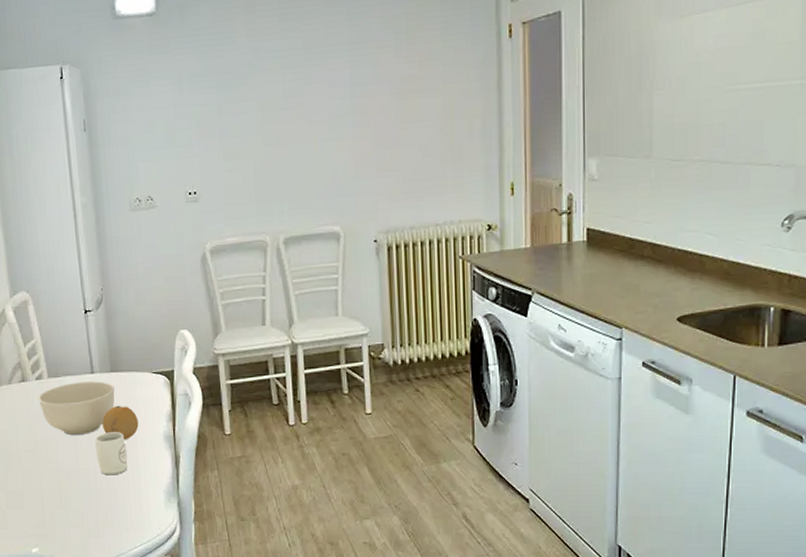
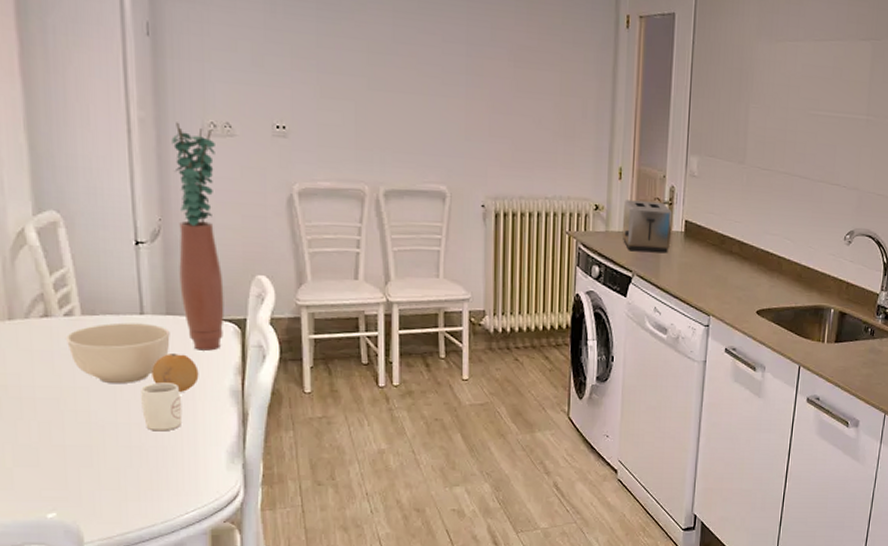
vase: none [107,202,156,402] -> present [171,122,224,351]
toaster: none [517,213,572,267] -> present [622,200,673,254]

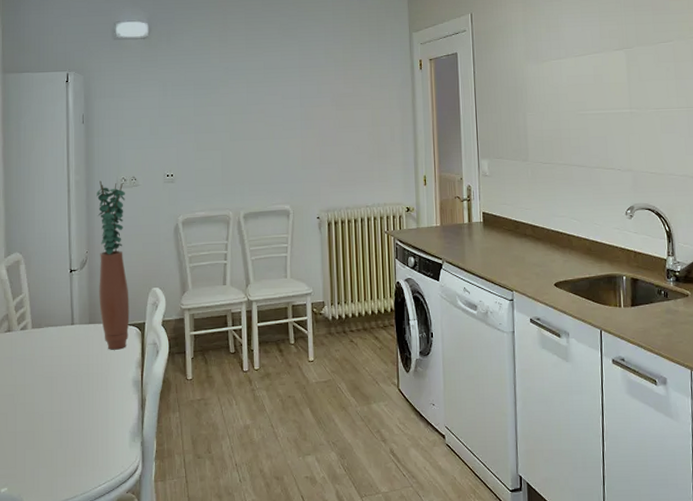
bowl: present [65,322,170,384] -> none [20,331,91,381]
mug: present [141,382,183,432] -> none [70,377,98,418]
fruit: present [152,352,199,392] -> none [78,353,111,384]
toaster: present [622,200,673,254] -> none [430,200,472,242]

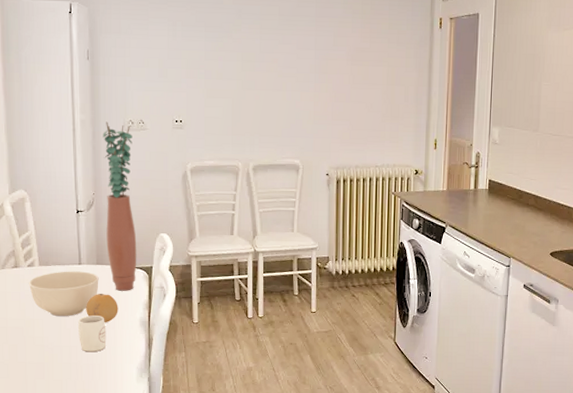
bowl: none [20,331,91,381] -> present [28,271,99,317]
mug: none [70,377,98,418] -> present [78,315,107,353]
fruit: none [78,353,111,384] -> present [86,293,118,322]

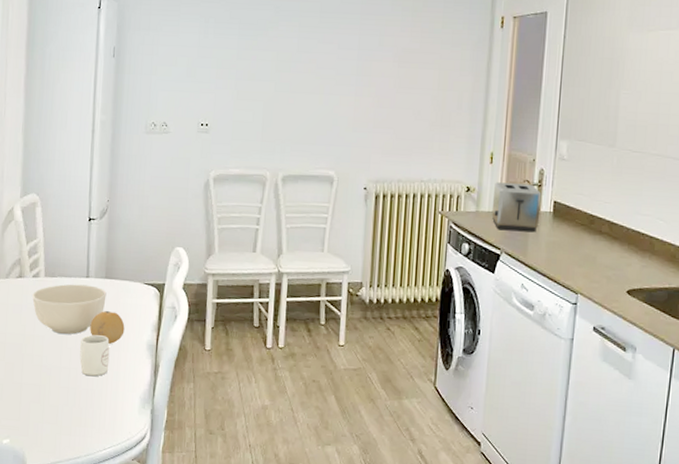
vase: present [103,121,137,291] -> none [117,123,154,310]
toaster: none [437,165,479,207] -> present [491,182,542,233]

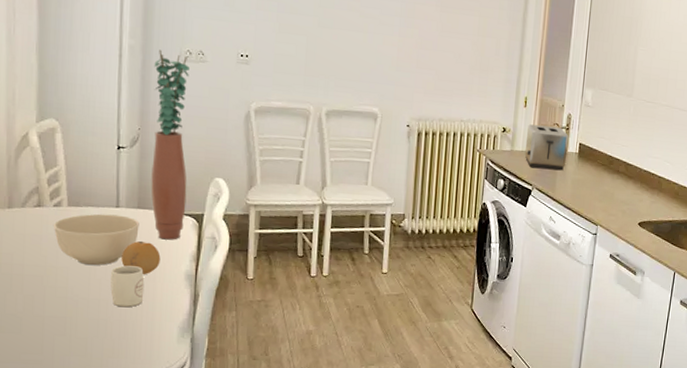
vase: none [117,123,154,310] -> present [151,49,190,240]

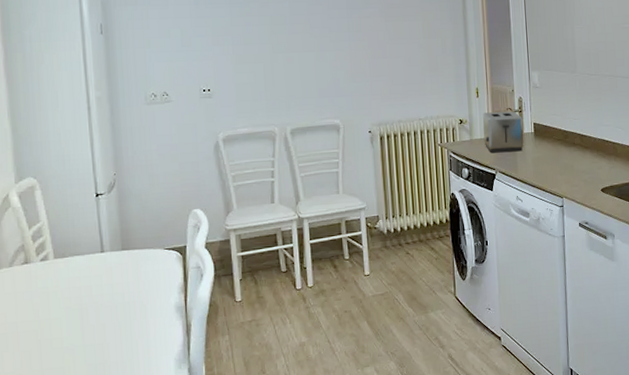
bowl: present [53,213,140,266] -> none [41,259,126,313]
mug: present [110,265,145,308] -> none [103,306,138,349]
fruit: present [121,240,161,274] -> none [111,281,150,313]
vase: present [151,49,190,240] -> none [122,96,169,277]

